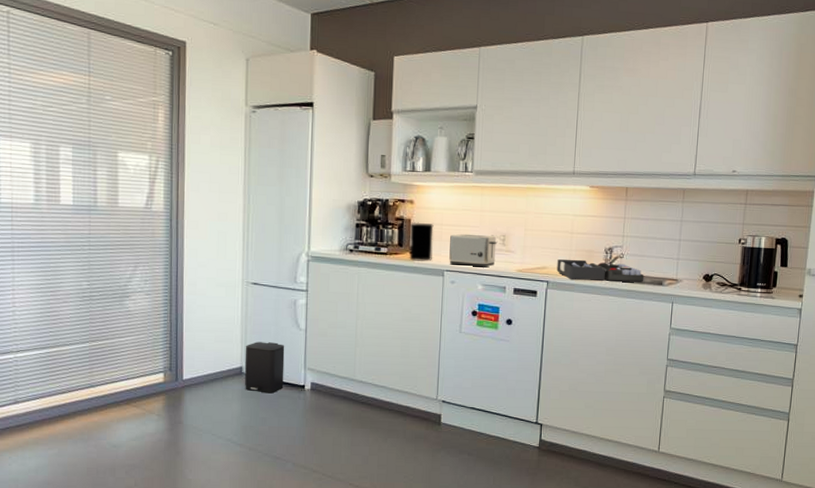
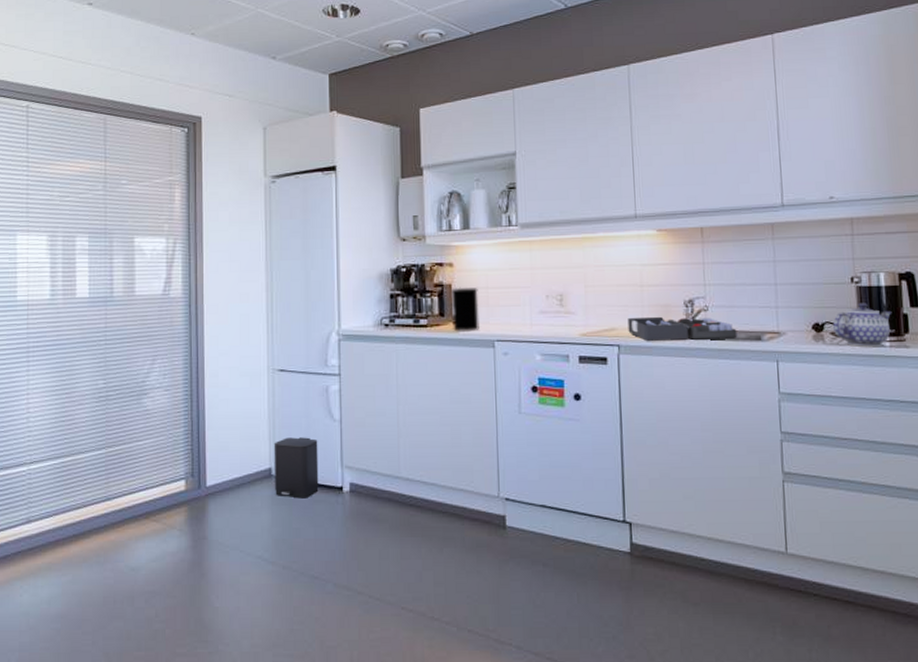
toaster: present [449,233,498,268] -> none [498,296,554,334]
teapot: none [719,260,766,297] -> present [833,303,892,348]

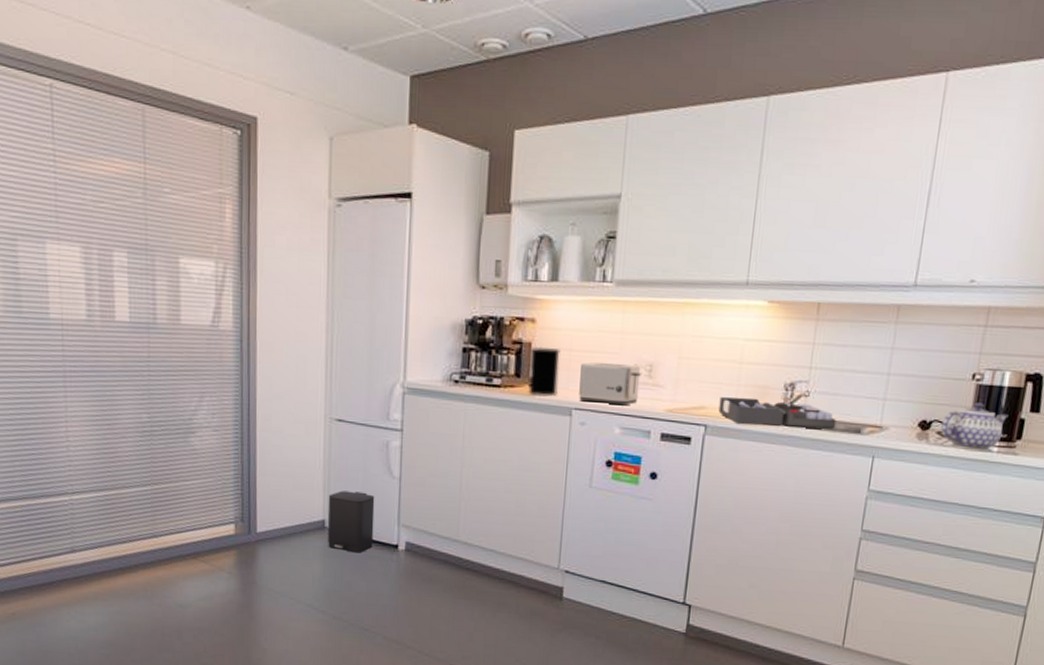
toaster: none [498,296,554,334] -> present [579,361,642,406]

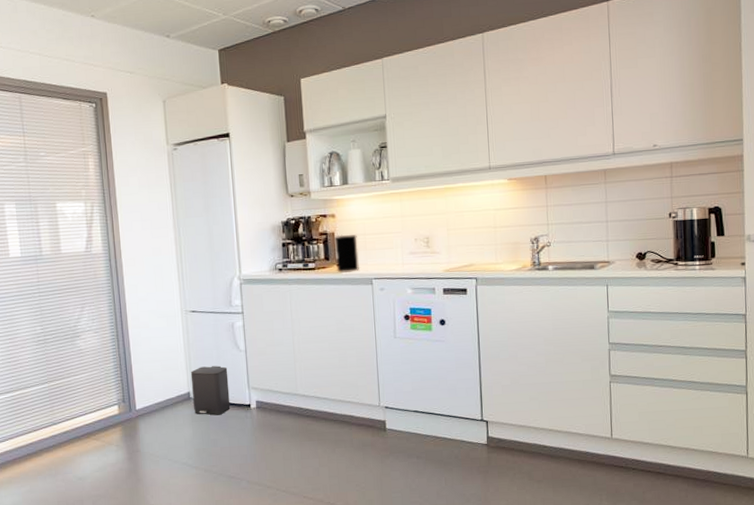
toaster: present [579,361,642,406] -> none [374,239,422,273]
tool set: present [718,397,837,430] -> none [483,252,575,275]
teapot: present [940,403,1009,452] -> none [653,234,702,272]

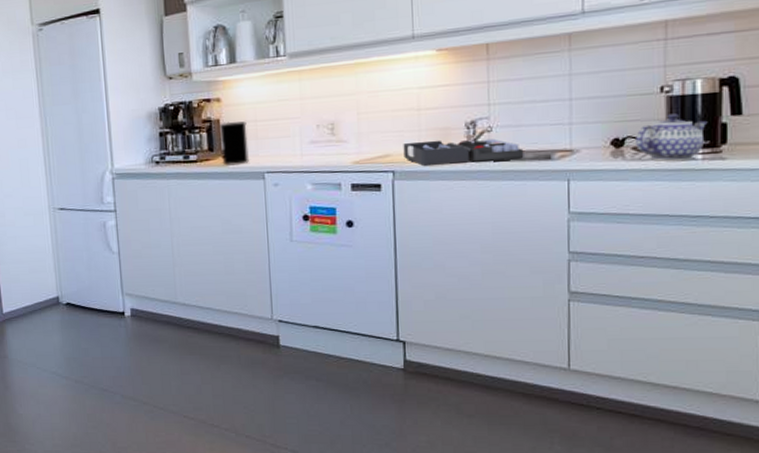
pedal bin: present [190,365,231,416] -> none [59,268,103,323]
tool set: none [483,252,575,275] -> present [403,138,524,167]
teapot: none [653,234,702,272] -> present [636,113,708,163]

